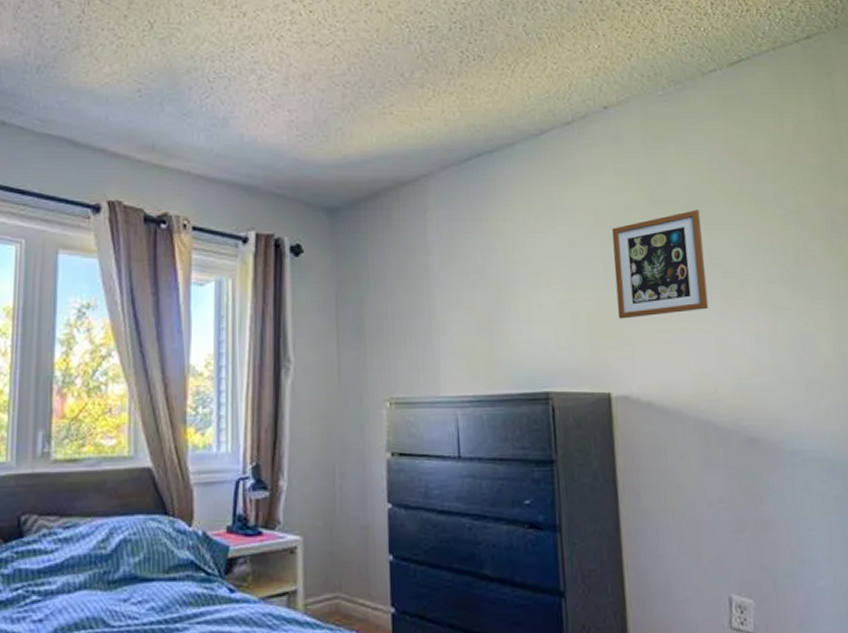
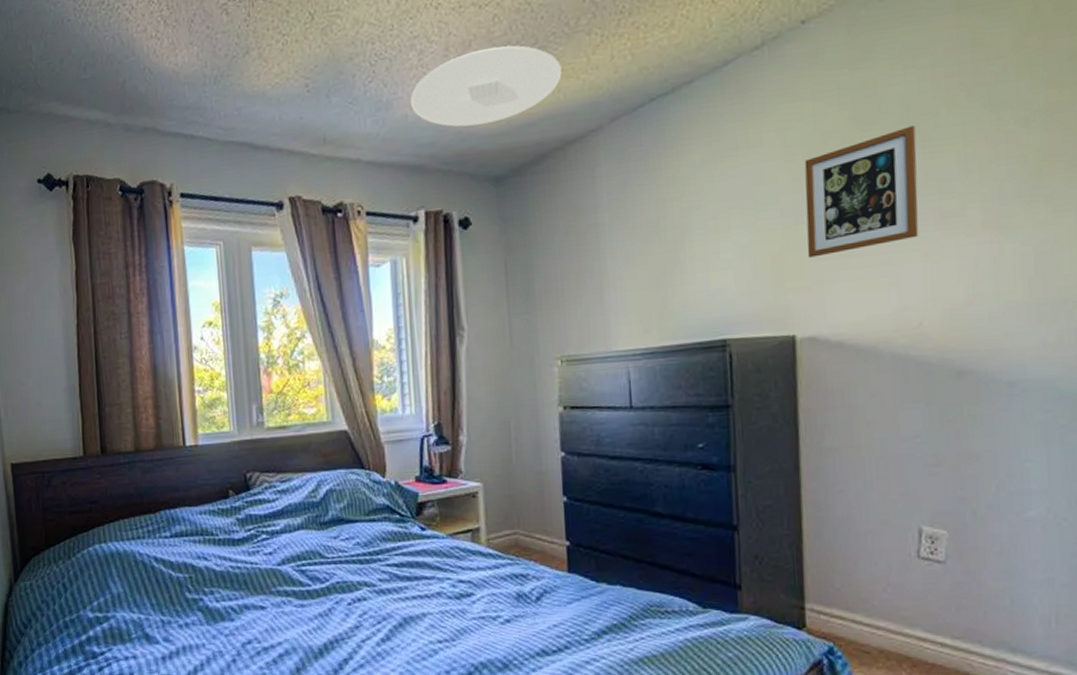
ceiling light: none [247,84,396,154] -> present [410,45,562,127]

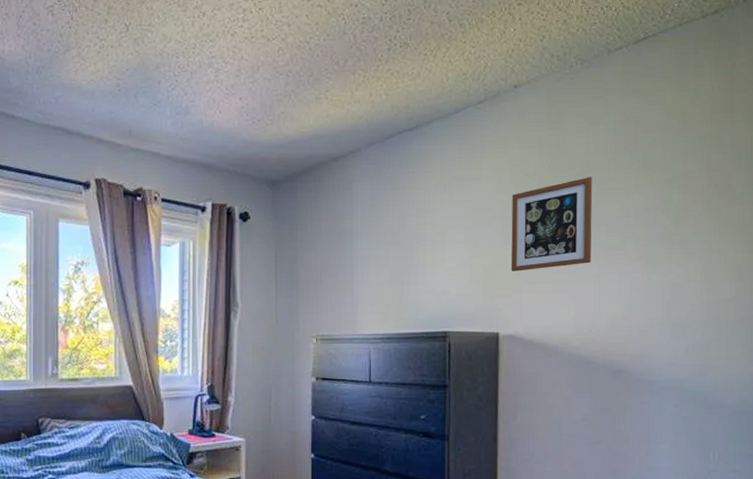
ceiling light: present [410,45,562,127] -> none [205,74,331,136]

